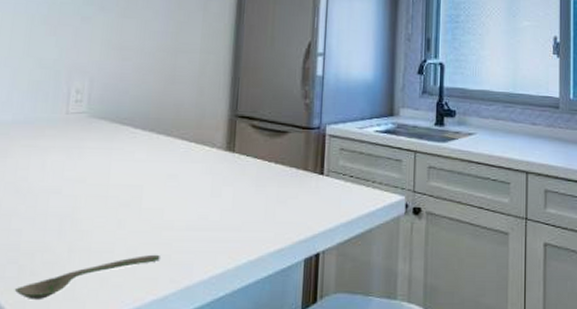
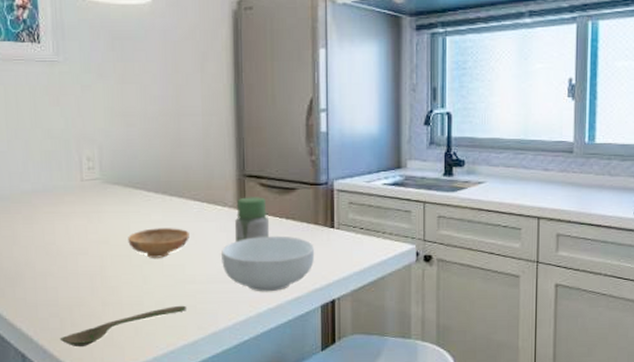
bowl: none [106,167,173,200] -> present [128,228,189,258]
cereal bowl: none [204,180,302,242] -> present [221,235,315,292]
jar: none [220,138,258,187] -> present [234,197,270,243]

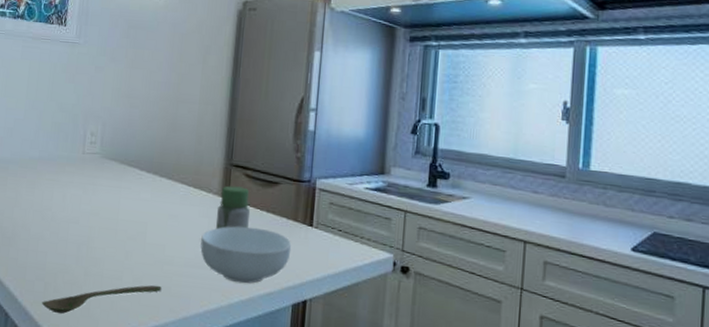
bowl: present [128,228,189,258] -> none [116,206,174,236]

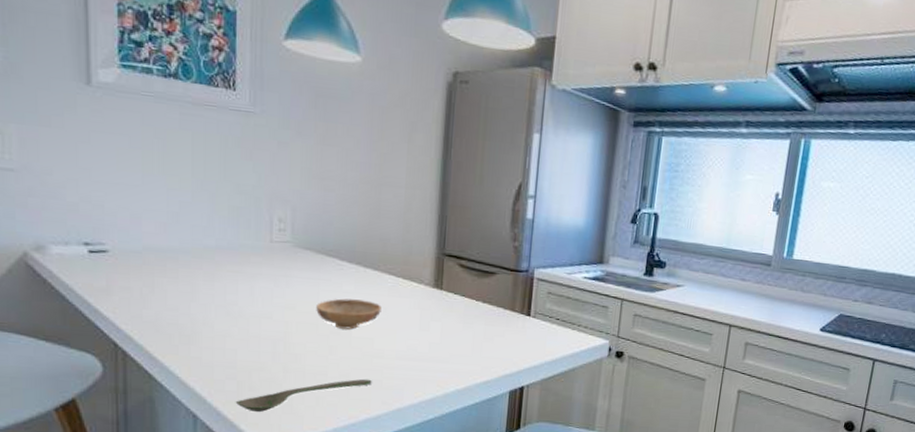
bowl: none [116,206,174,236] -> present [316,298,381,330]
cereal bowl: present [200,226,292,284] -> none [413,317,509,374]
jar: present [215,185,251,230] -> none [428,276,466,321]

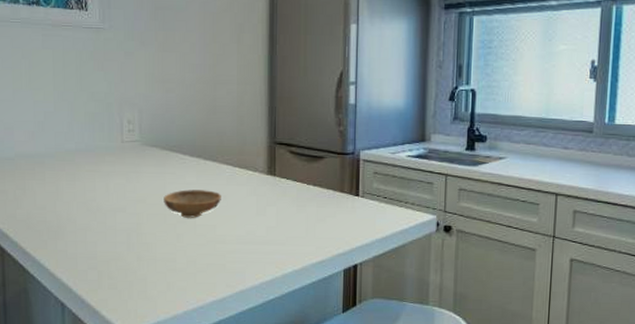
spoon: present [235,378,372,413] -> none [97,263,216,299]

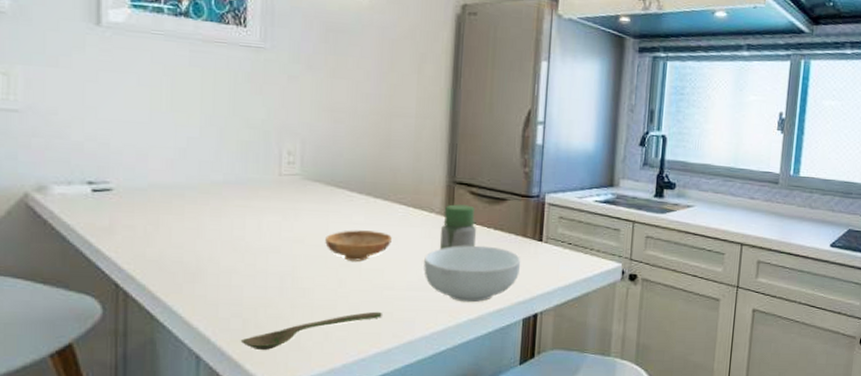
spoon: none [97,263,216,299] -> present [240,311,382,351]
cereal bowl: none [251,201,340,255] -> present [424,245,521,303]
jar: none [264,163,298,206] -> present [439,204,477,250]

